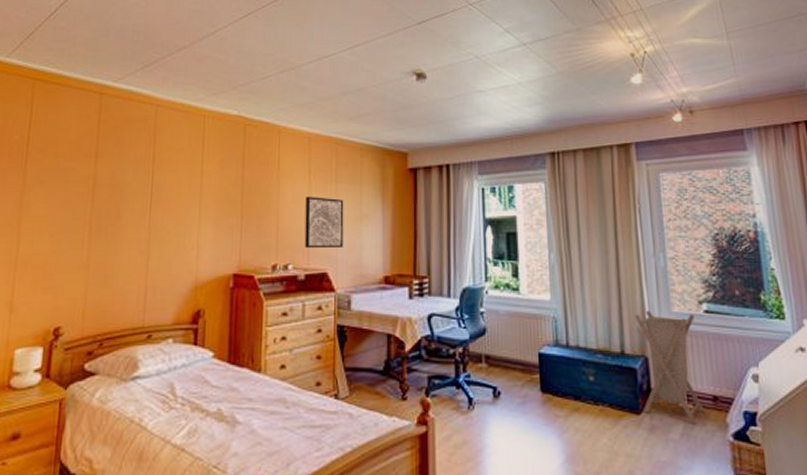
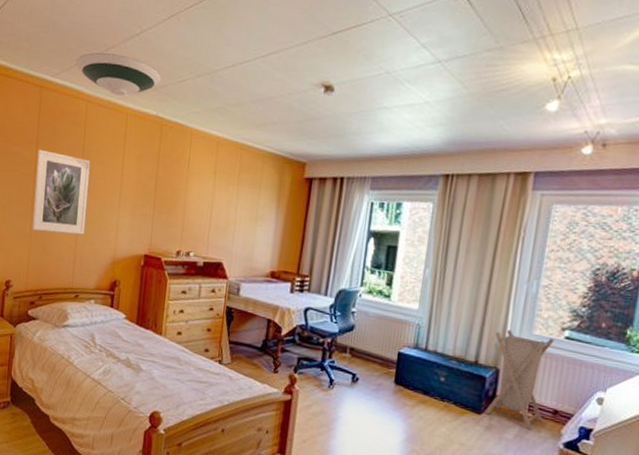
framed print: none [89,164,162,260] -> present [31,150,90,235]
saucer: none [142,53,241,97] -> present [75,52,161,96]
wall art: present [304,197,344,249] -> none [205,195,243,243]

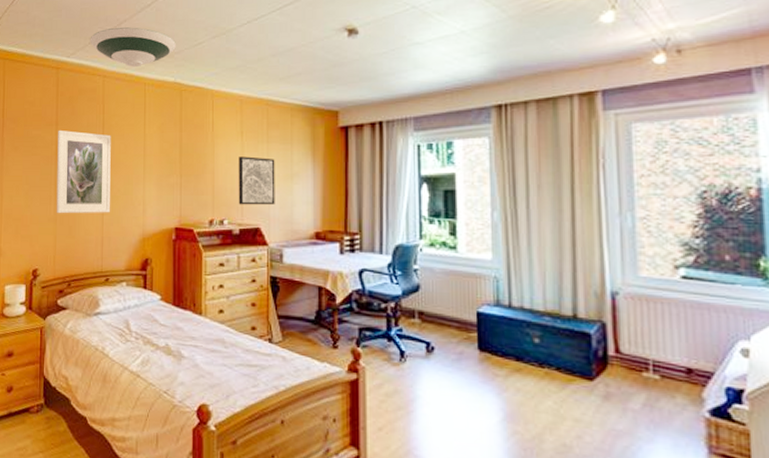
wall art: none [205,195,243,243] -> present [238,156,275,206]
laundry hamper: present [484,330,554,429] -> none [591,274,675,395]

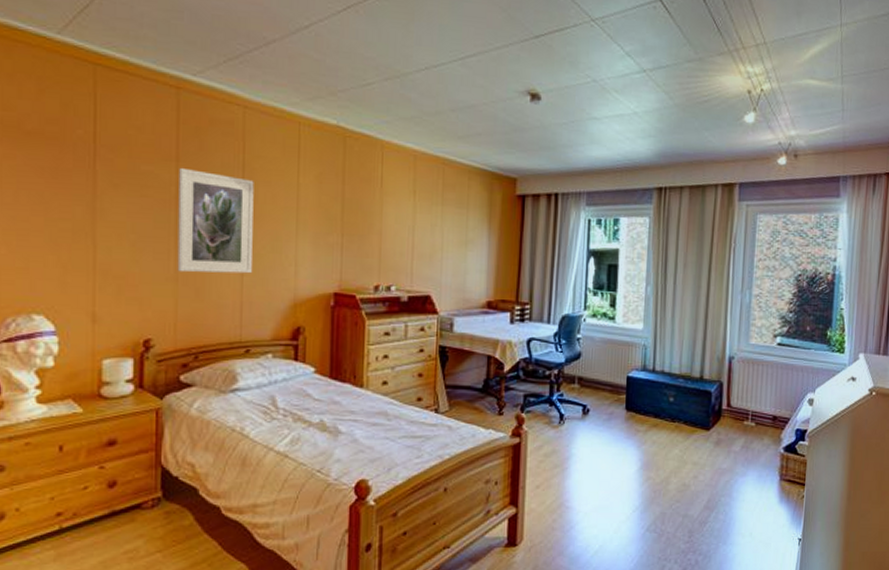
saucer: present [90,27,176,67] -> none [225,47,340,101]
wall art: present [238,156,275,206] -> none [408,218,450,272]

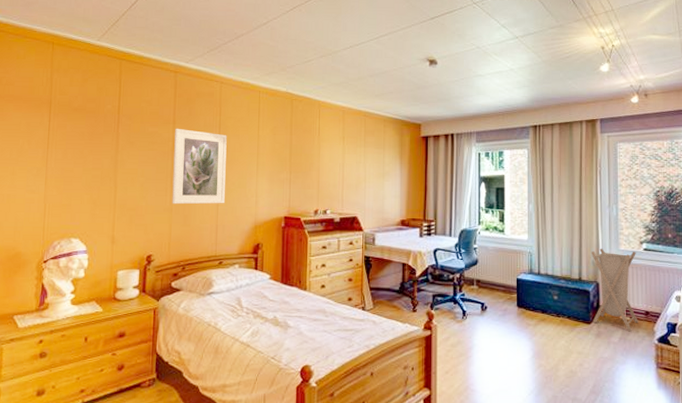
laundry hamper: none [712,341,768,438] -> present [590,248,638,331]

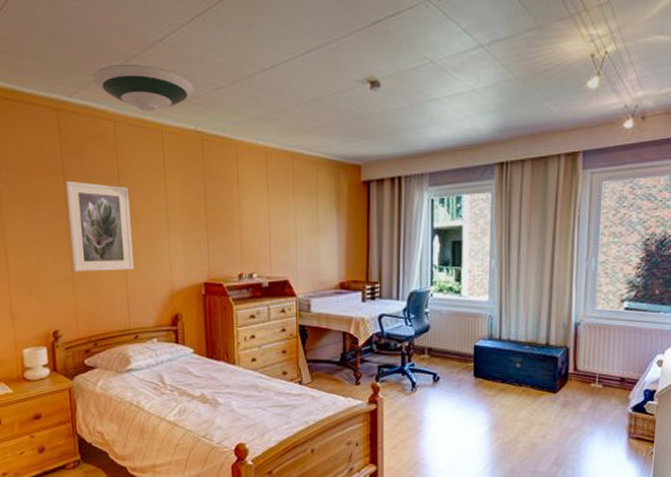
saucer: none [208,40,288,76] -> present [93,63,194,111]
laundry hamper: present [590,248,638,331] -> none [559,308,615,399]

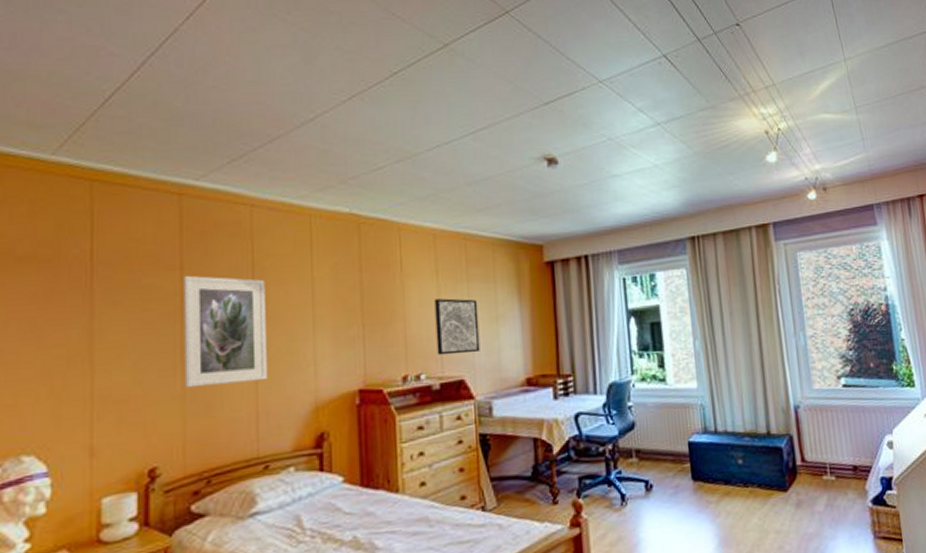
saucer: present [93,63,194,111] -> none [228,144,350,194]
wall art: none [265,210,302,259] -> present [434,298,480,356]

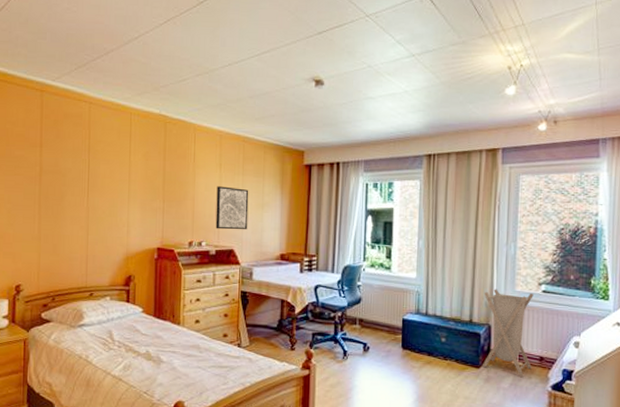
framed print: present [184,276,269,388] -> none [40,153,97,233]
laundry hamper: none [778,389,846,494] -> present [482,289,534,377]

